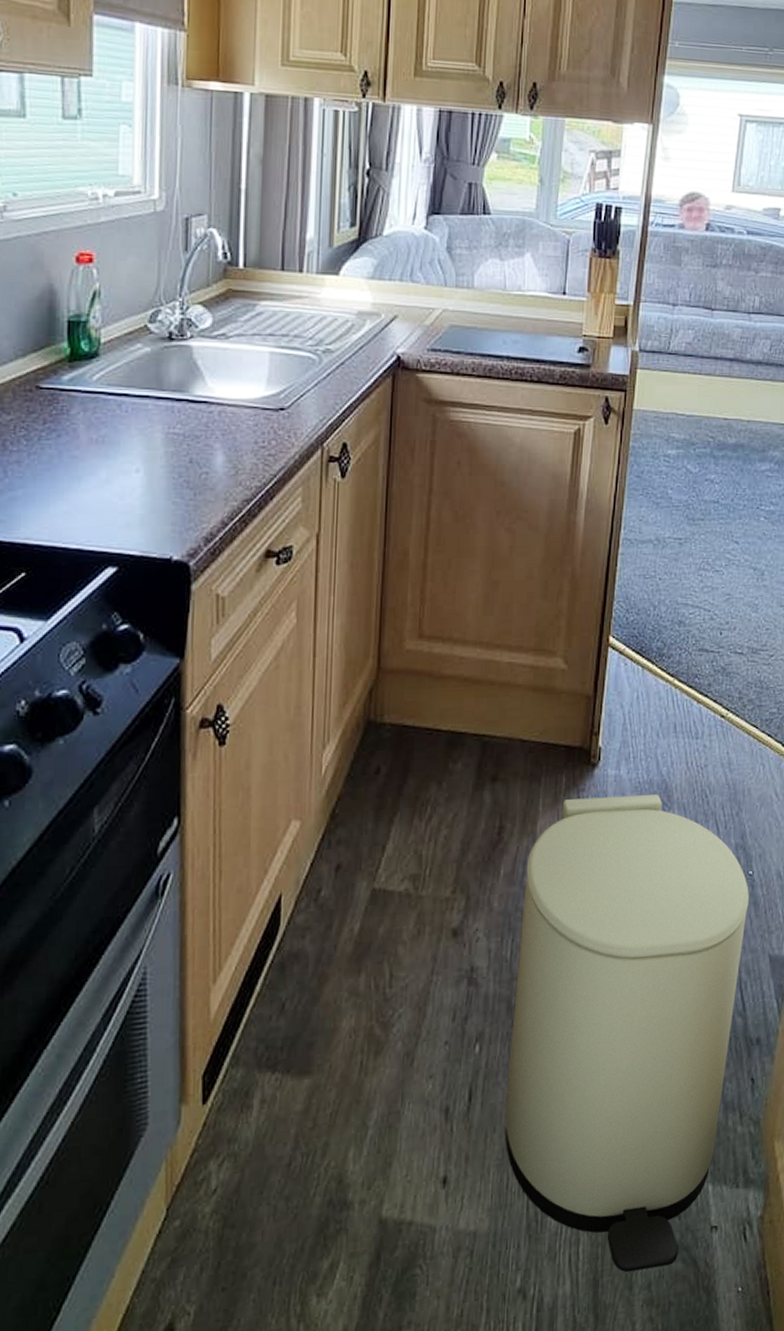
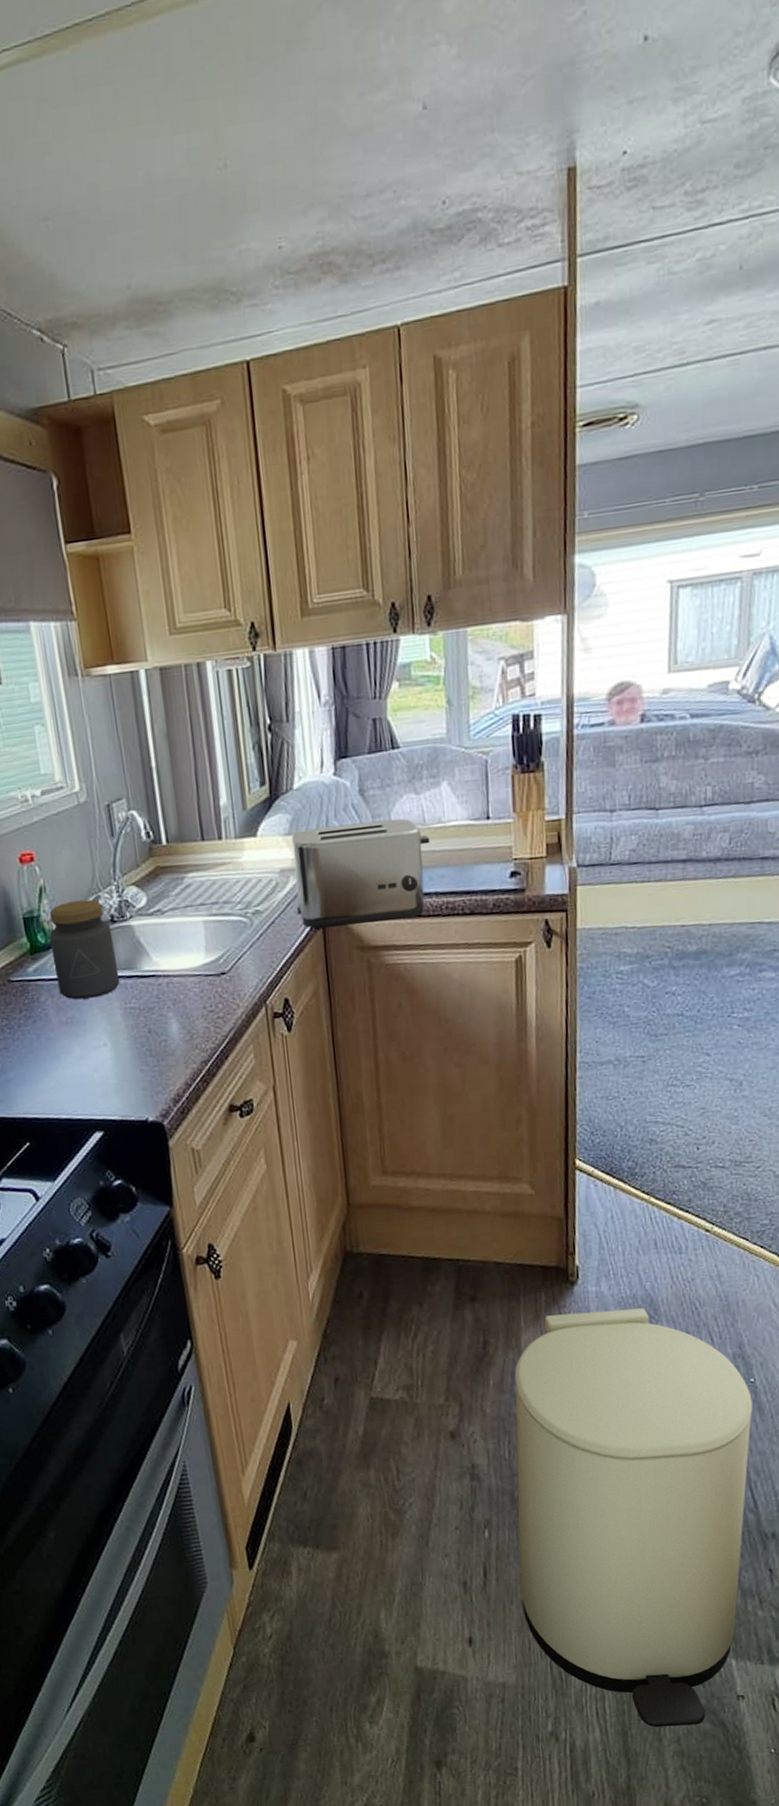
jar: none [94,311,168,418] -> present [49,899,120,1000]
toaster: none [368,276,509,379] -> present [291,818,431,930]

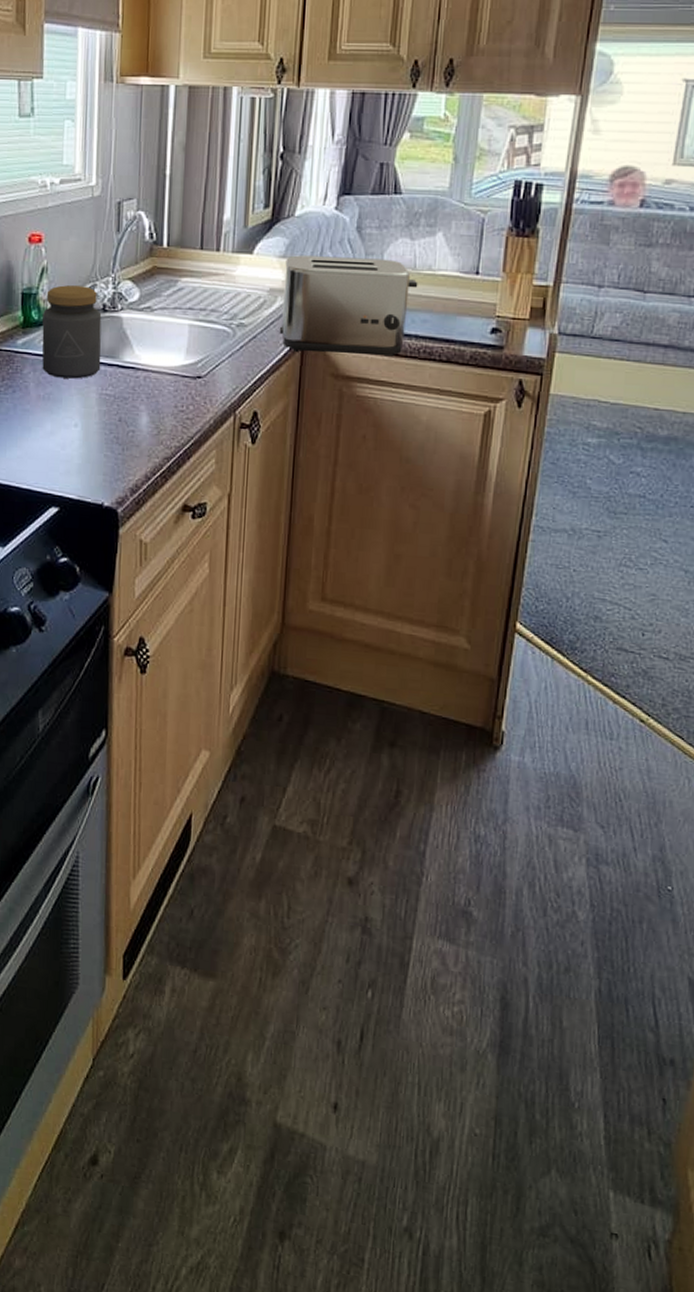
pedal bin: present [514,1307,753,1728] -> none [394,777,667,1256]

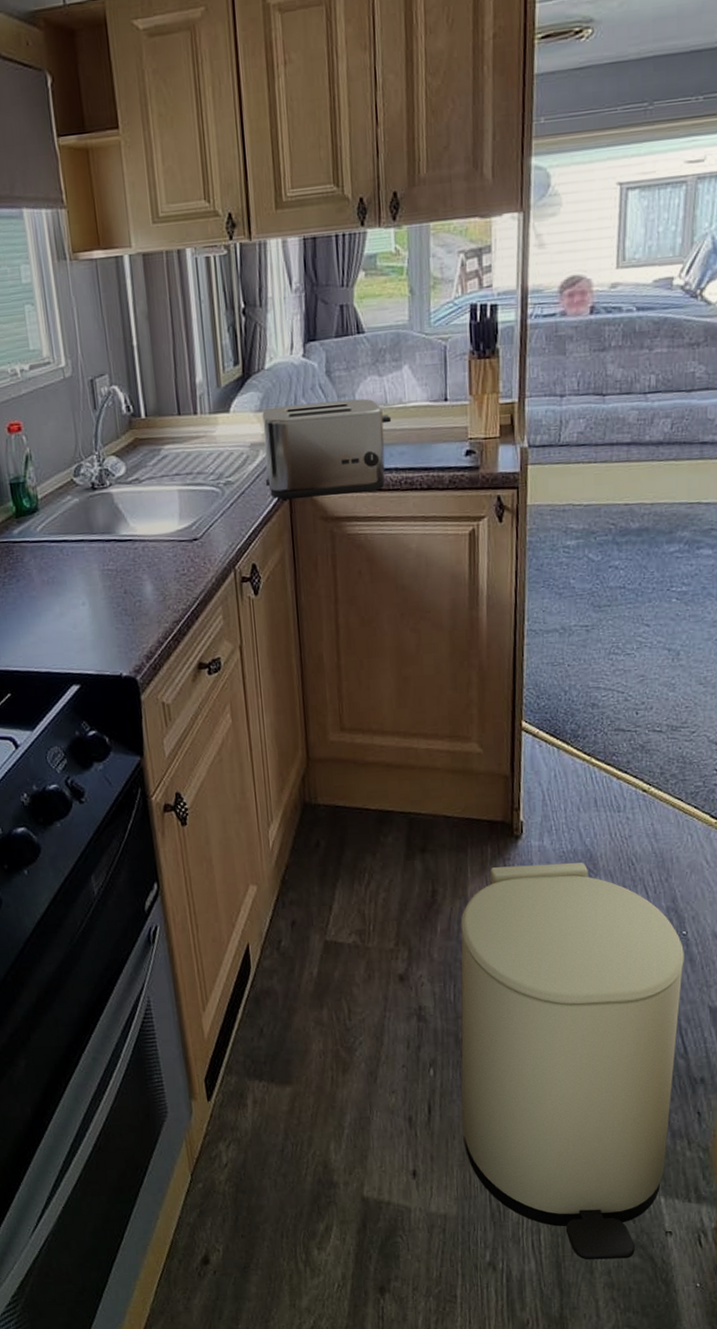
jar: present [42,285,102,379] -> none [34,467,99,561]
pedal bin: none [394,777,667,1256] -> present [461,862,684,1260]

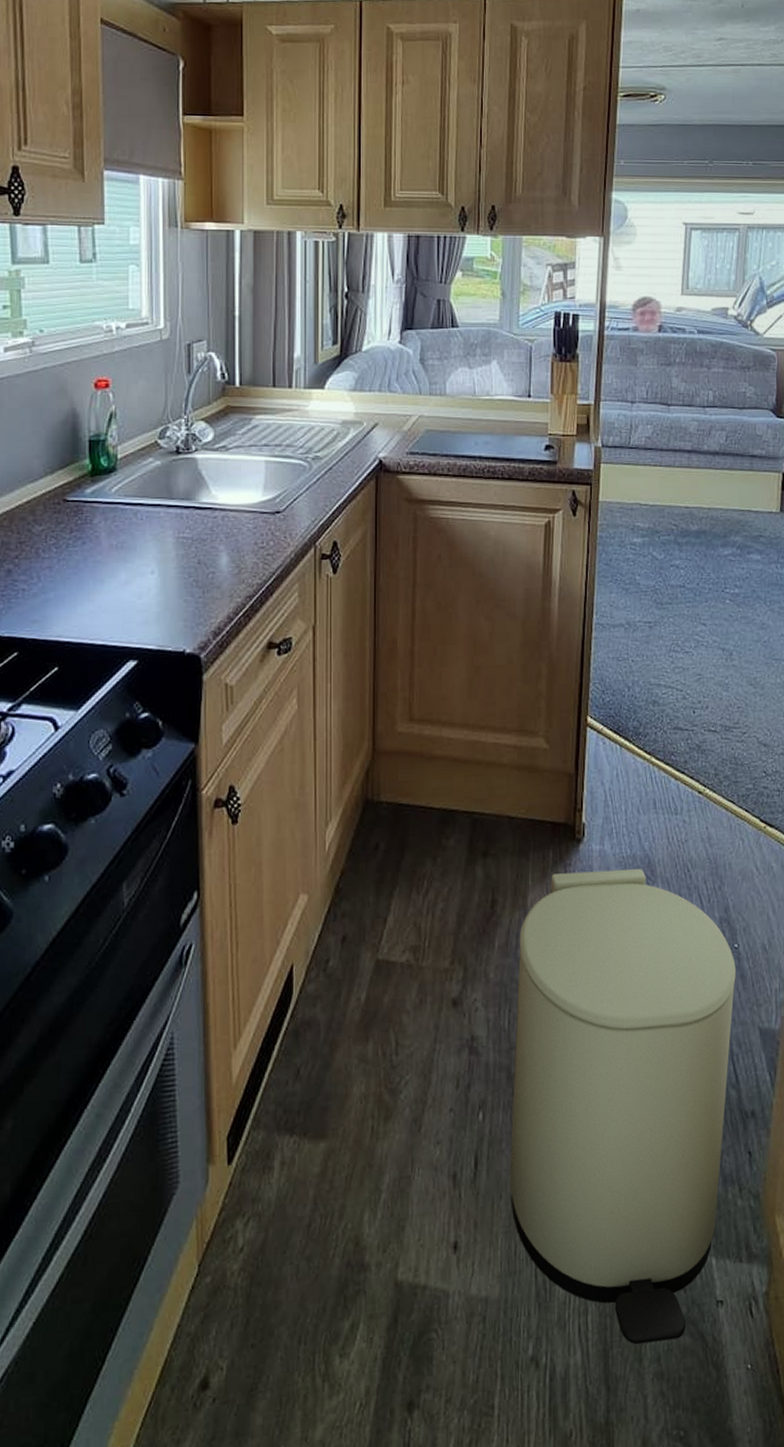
toaster: present [262,398,392,501] -> none [353,388,479,480]

